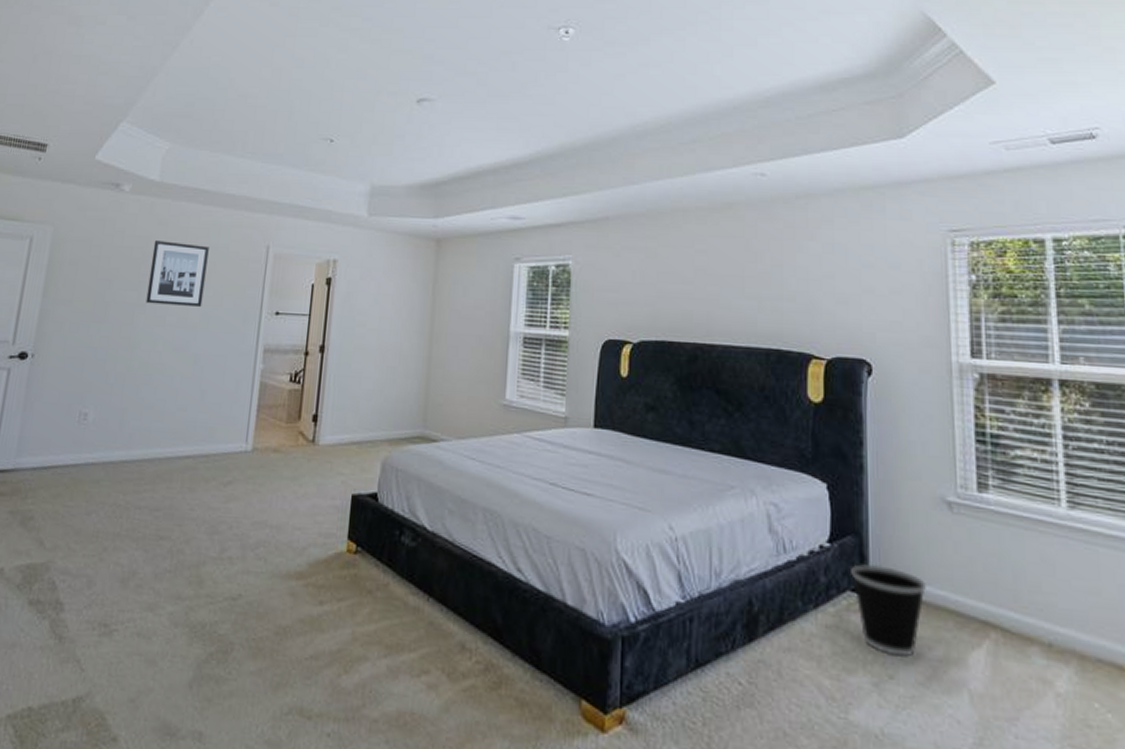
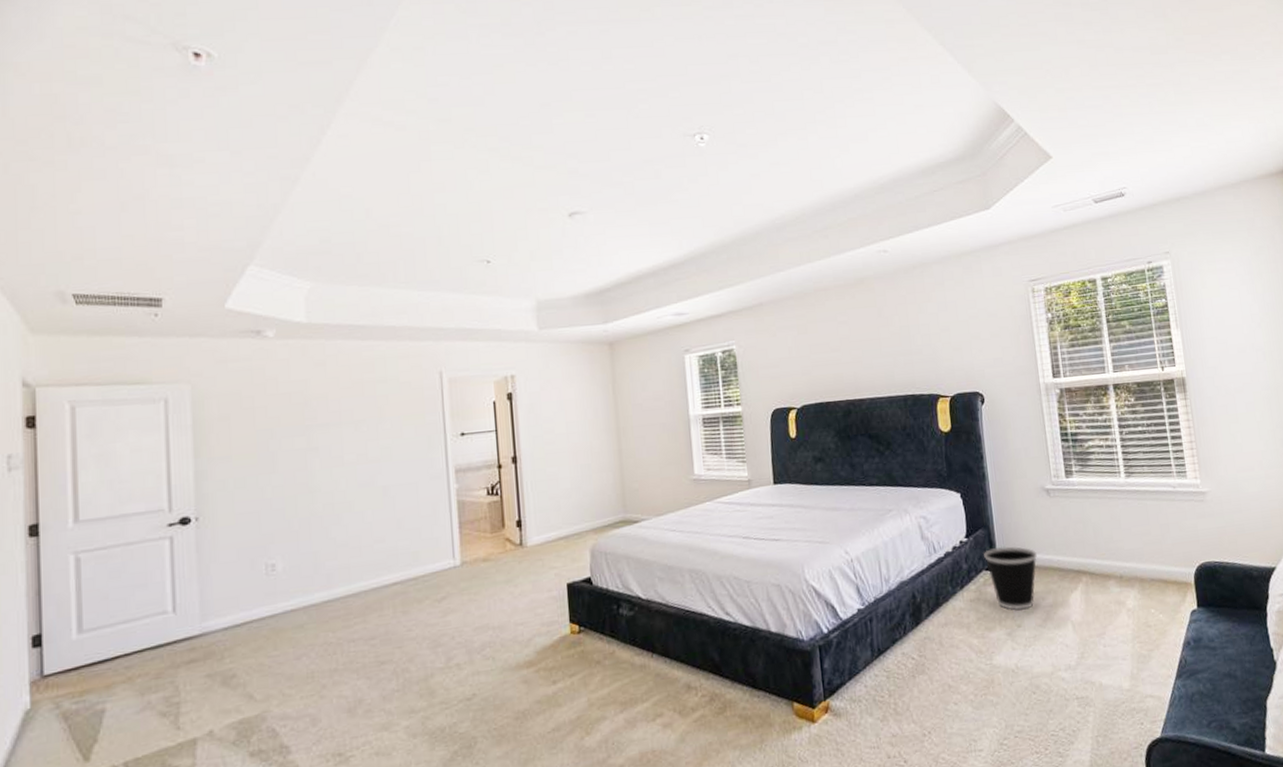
wall art: present [145,240,209,307] -> none [314,380,381,447]

